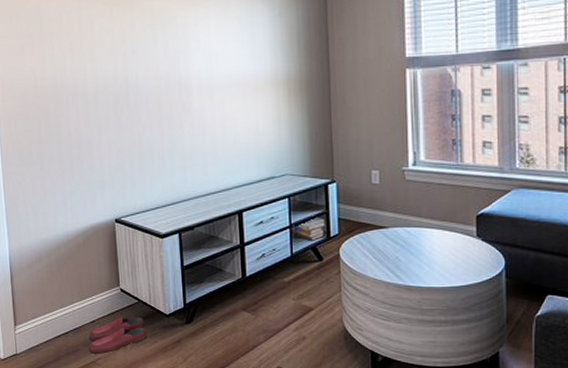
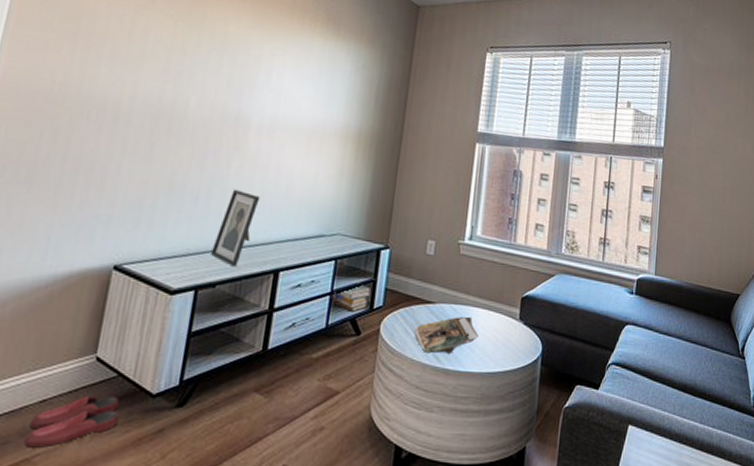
picture frame: none [184,146,214,212] -> present [211,189,260,267]
magazine: none [371,237,436,272] -> present [413,316,479,353]

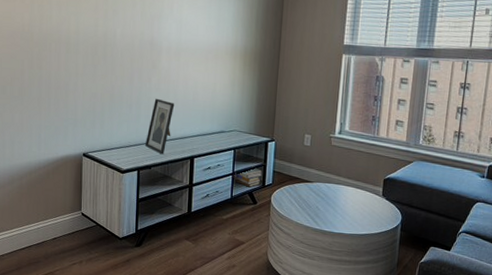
slippers: present [25,395,120,448] -> none [49,236,101,266]
magazine: present [413,316,479,353] -> none [296,192,348,219]

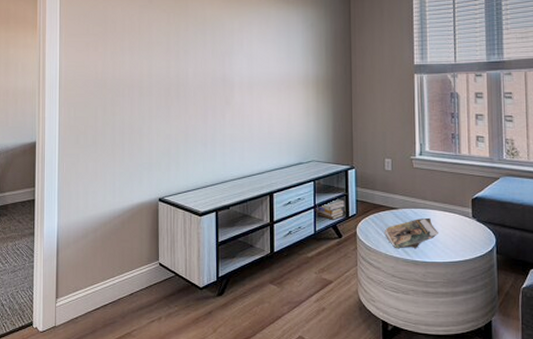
picture frame: present [145,98,175,155] -> none [223,134,250,193]
magazine: none [296,192,348,219] -> present [383,217,438,248]

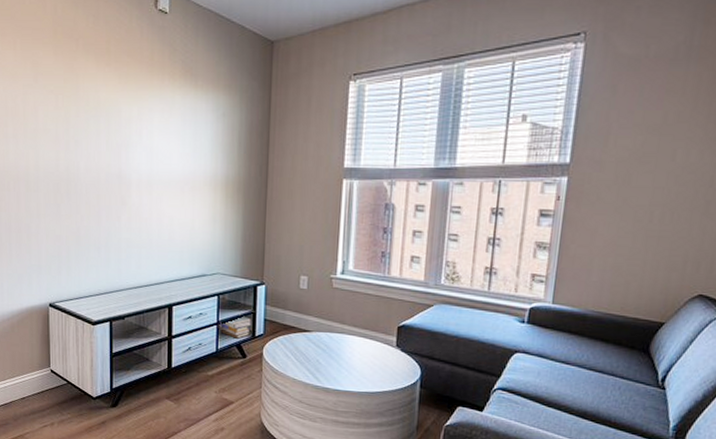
magazine: present [383,217,438,248] -> none [293,343,355,375]

